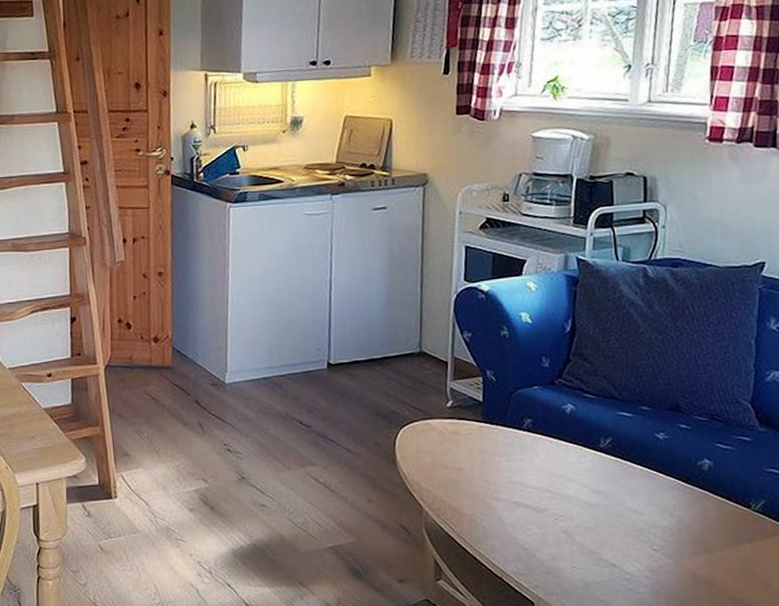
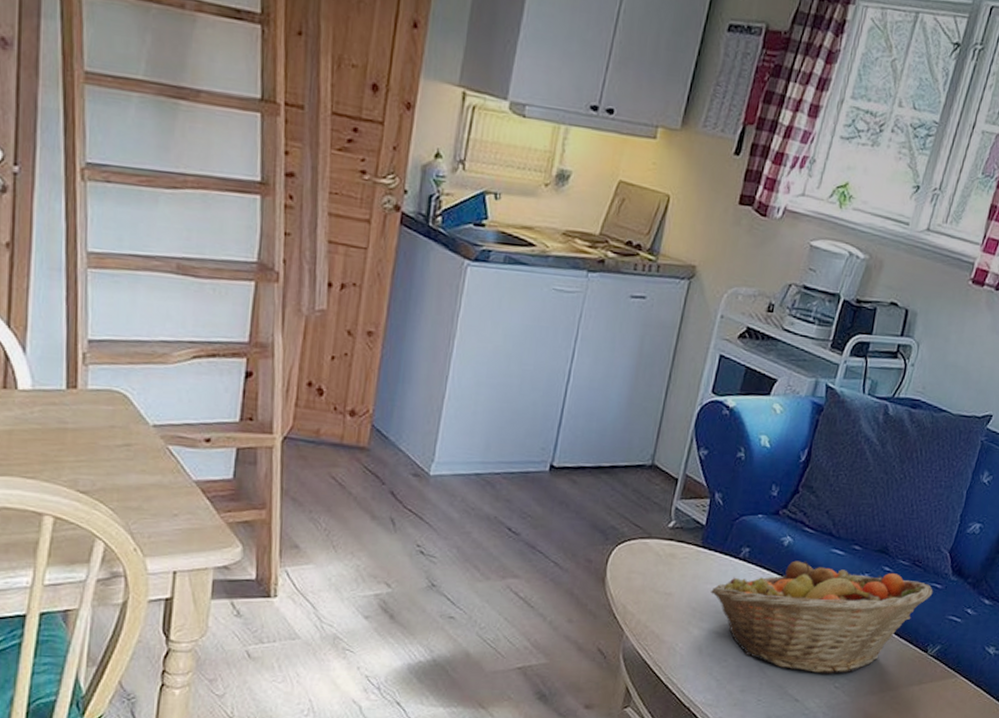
fruit basket: none [501,426,742,537] -> present [711,560,933,674]

